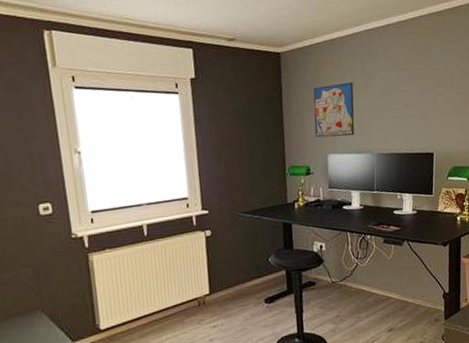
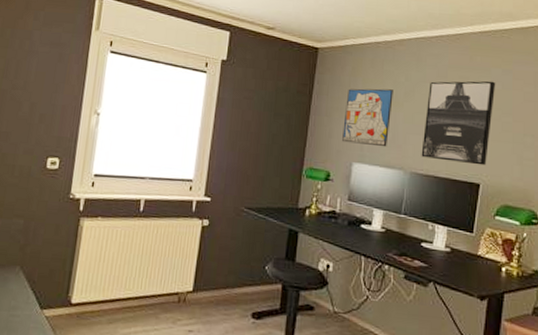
wall art: none [383,61,438,139] -> present [421,81,496,166]

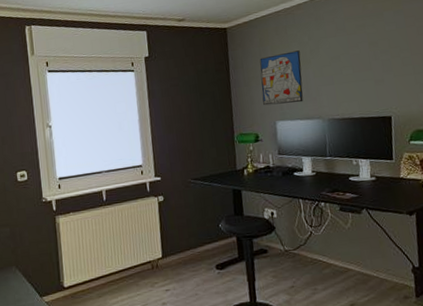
wall art: present [421,81,496,166] -> none [331,23,394,104]

